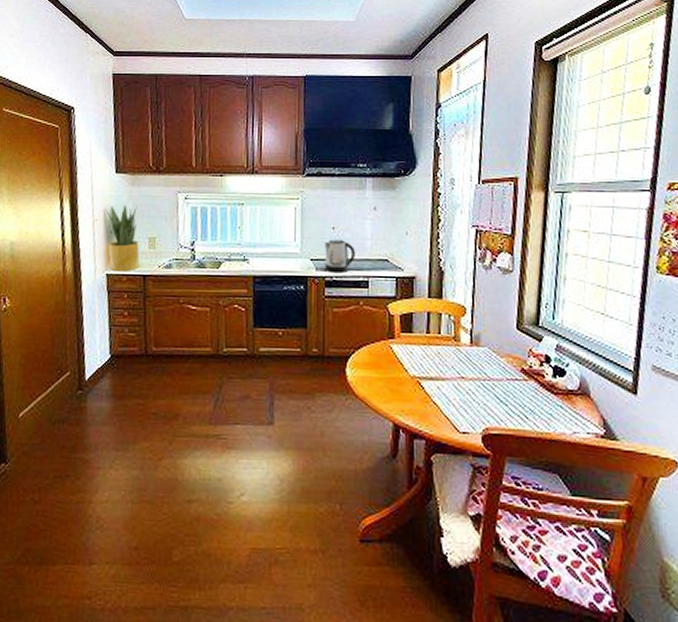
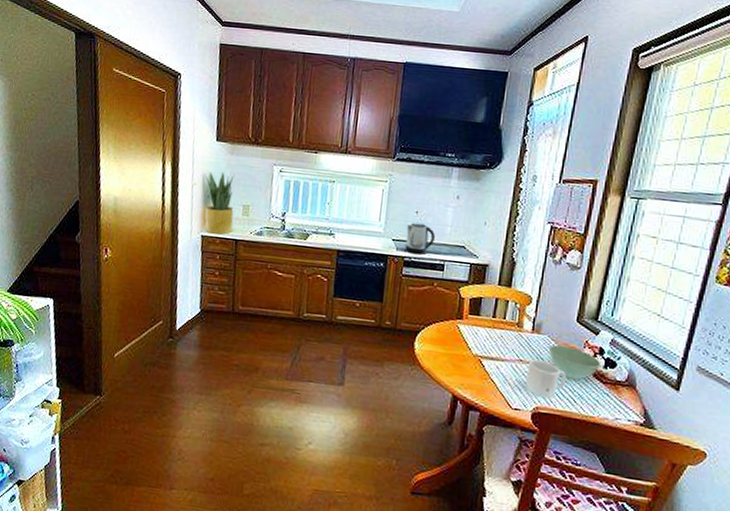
mug: none [471,374,515,418] -> present [526,358,567,399]
bowl: none [490,356,550,395] -> present [548,344,602,381]

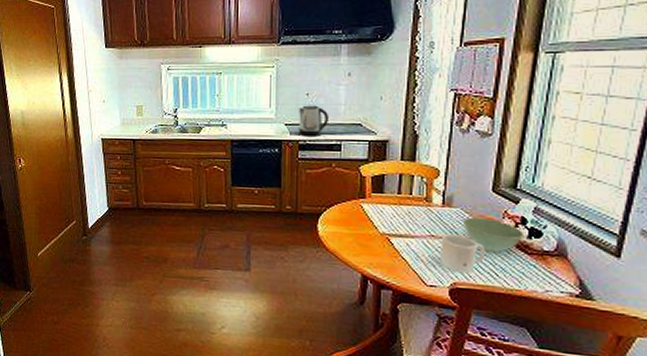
planter: present [204,171,235,235] -> none [98,76,130,136]

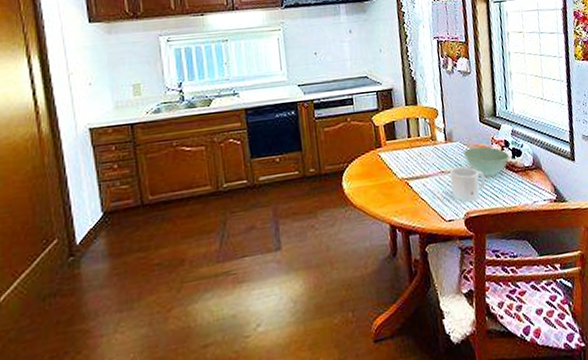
kettle: present [299,105,330,138] -> none [309,63,339,96]

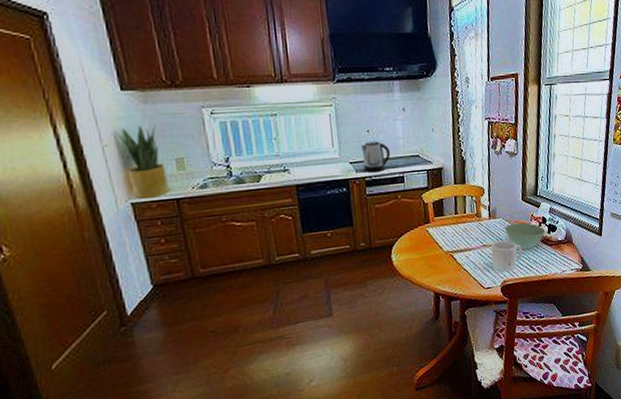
planter: none [81,53,125,124] -> present [116,125,170,199]
kettle: none [309,63,339,96] -> present [362,141,391,174]

